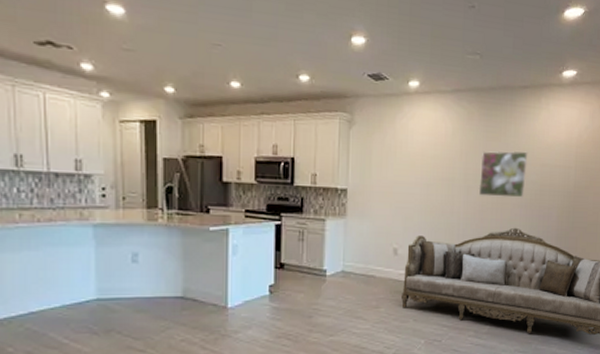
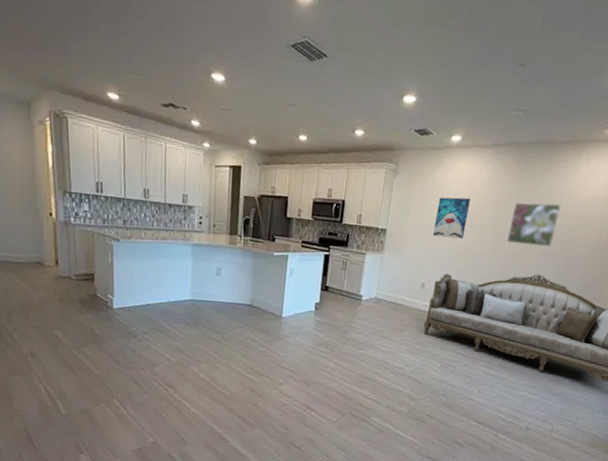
wall art: none [400,149,436,195] -> present [432,197,470,239]

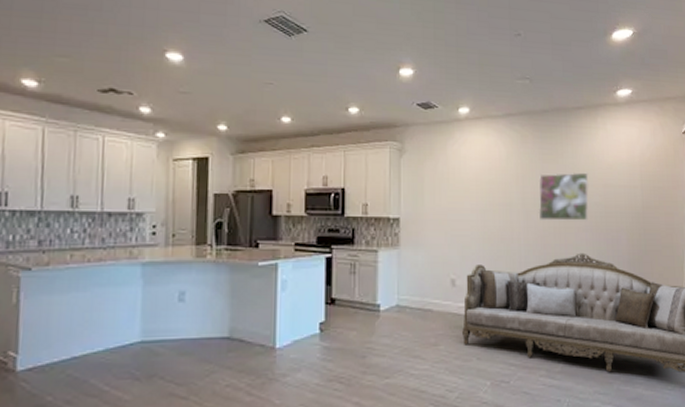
wall art: present [432,197,470,239] -> none [455,174,491,221]

